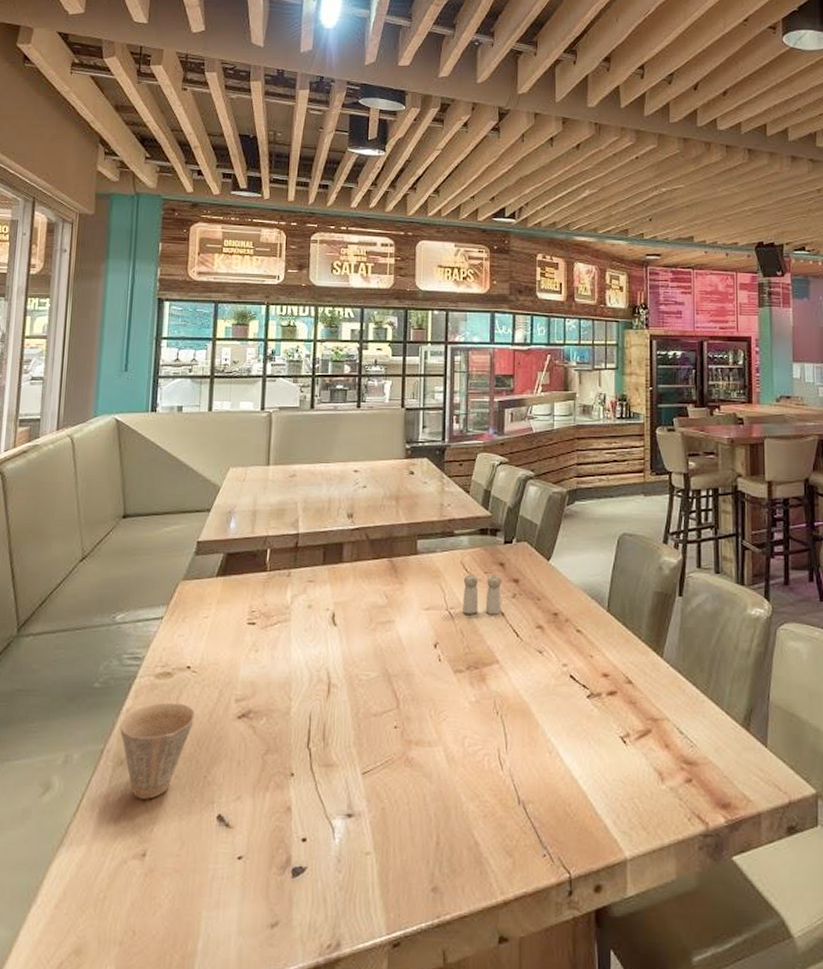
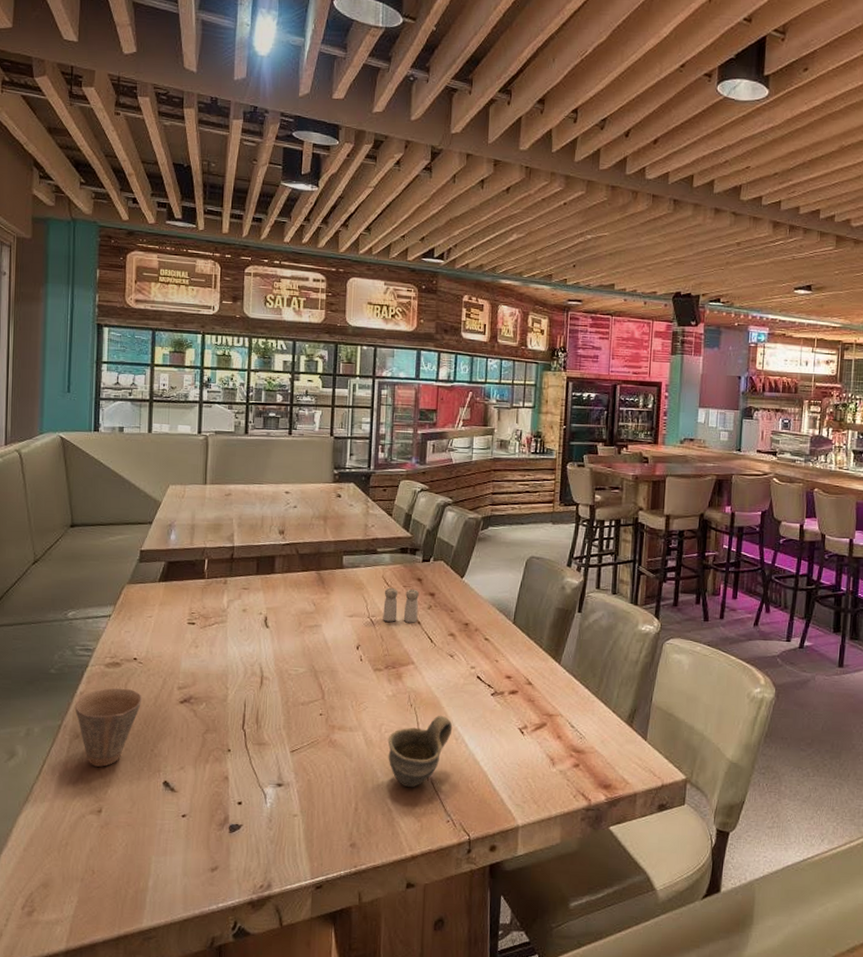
cup: none [472,723,545,815] -> present [387,715,453,788]

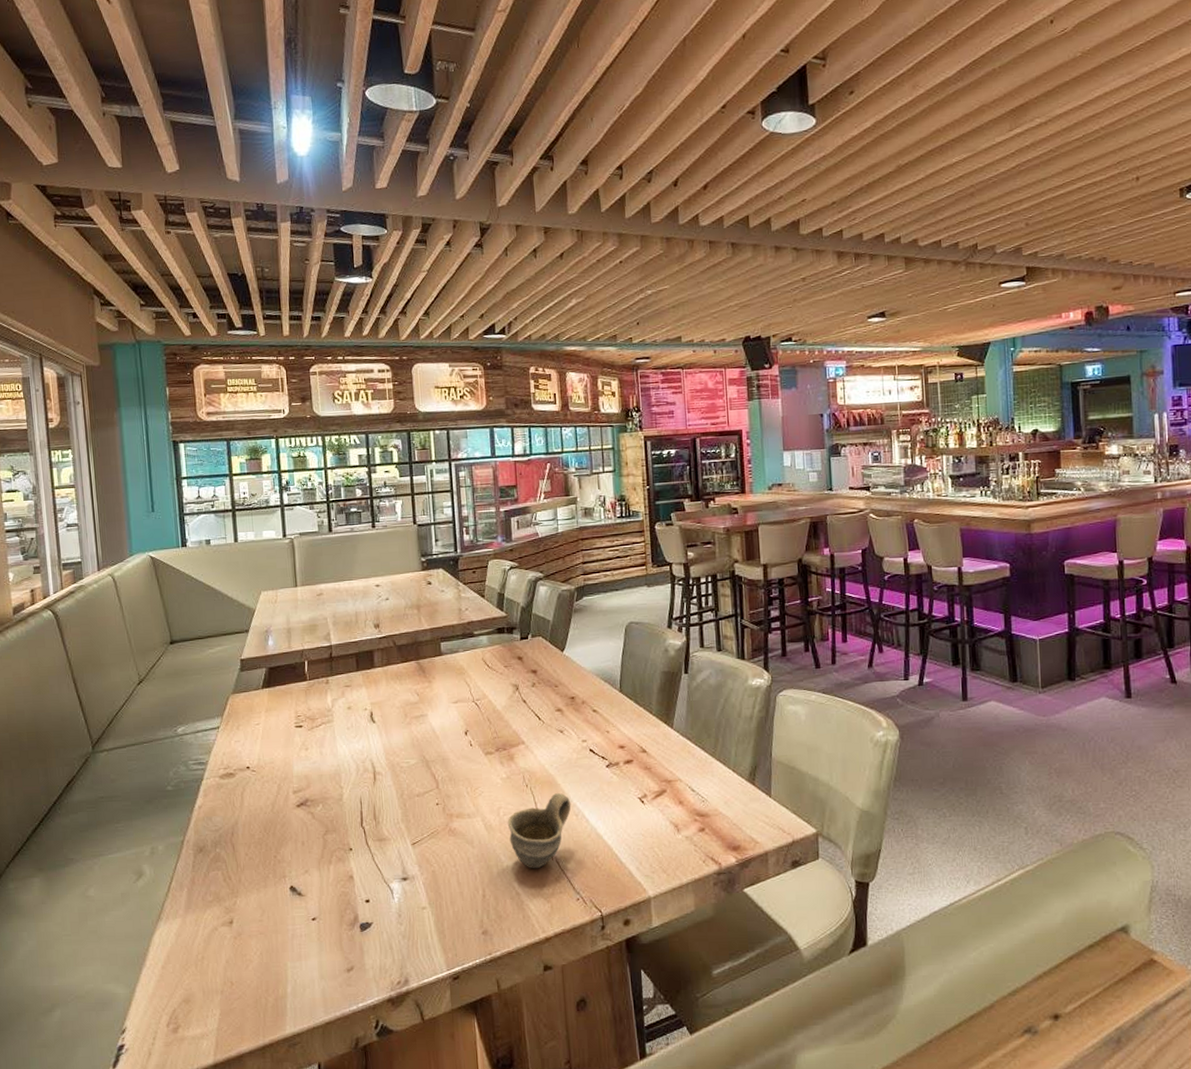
cup: present [75,688,143,767] -> none [195,797,260,878]
salt and pepper shaker: present [383,587,419,623] -> none [486,668,523,704]

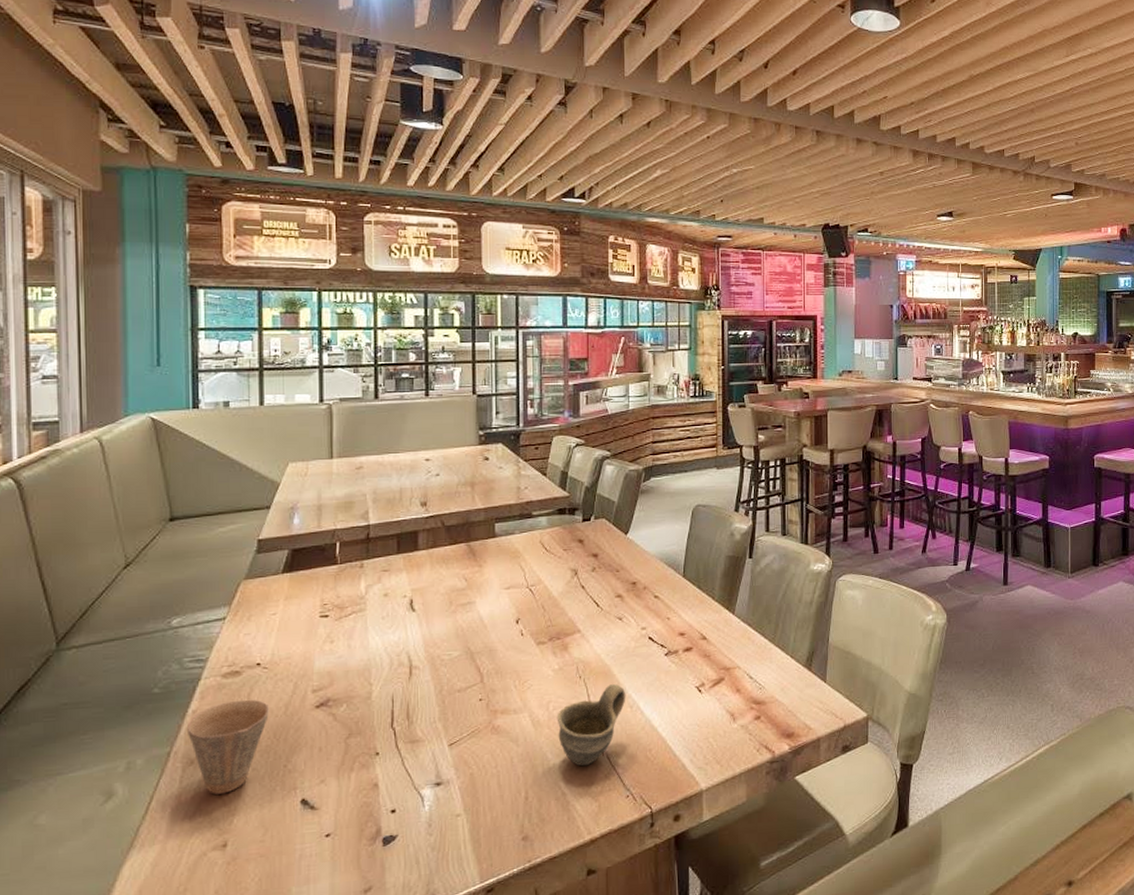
cup: none [195,797,260,878] -> present [188,699,270,794]

